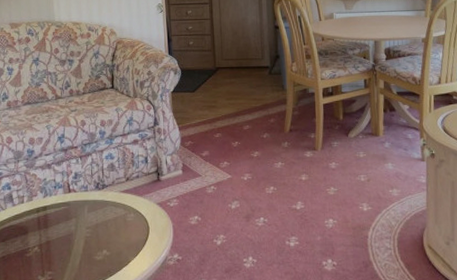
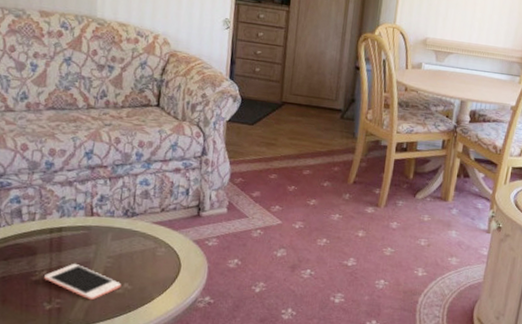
cell phone: none [36,237,101,269] -> present [44,263,122,300]

